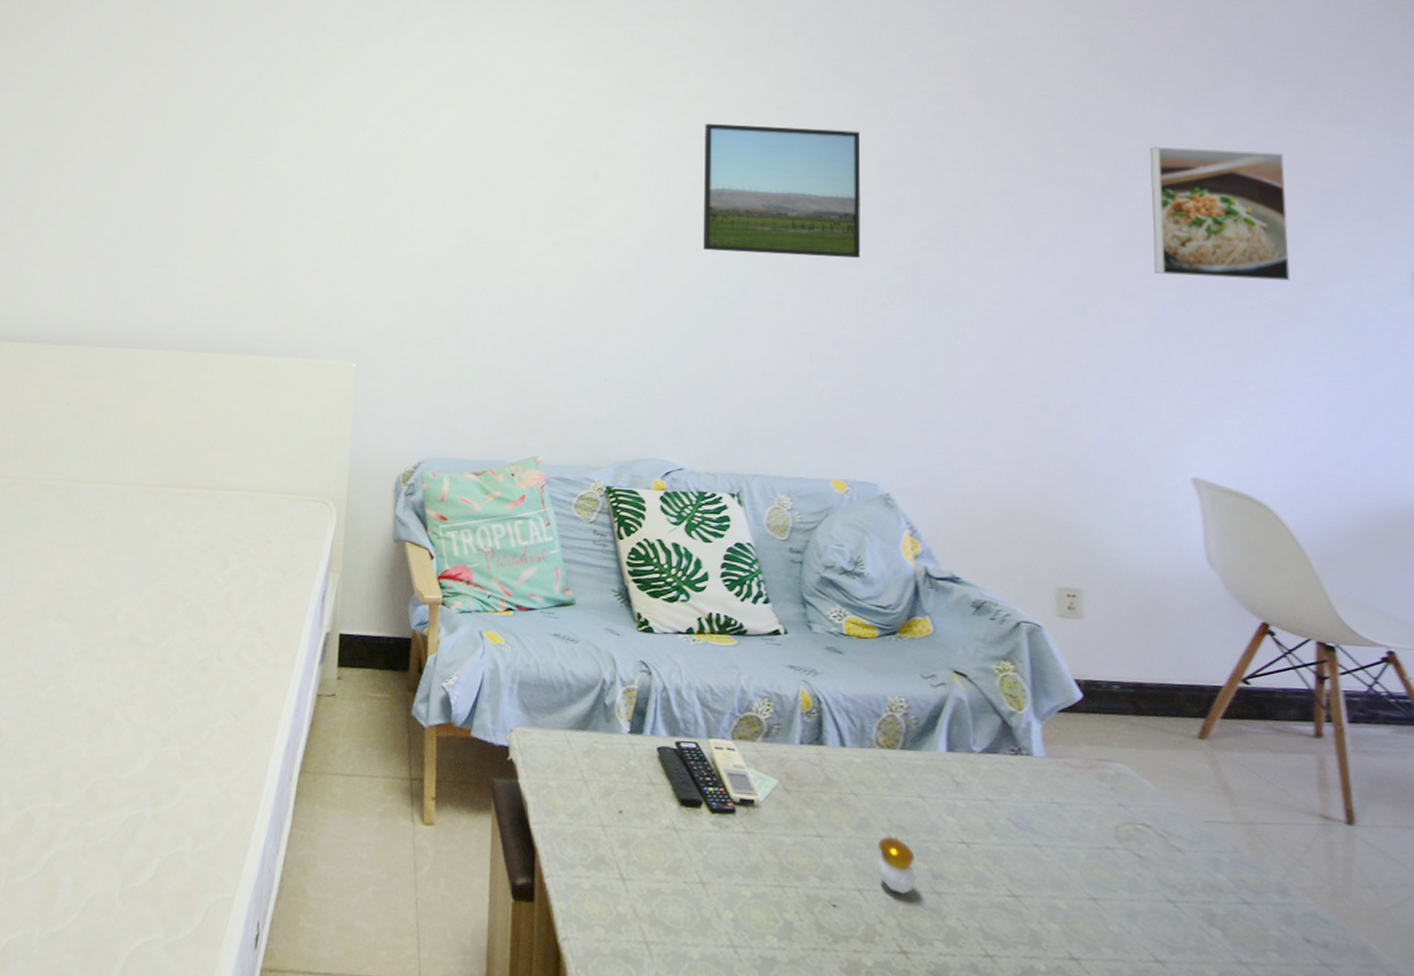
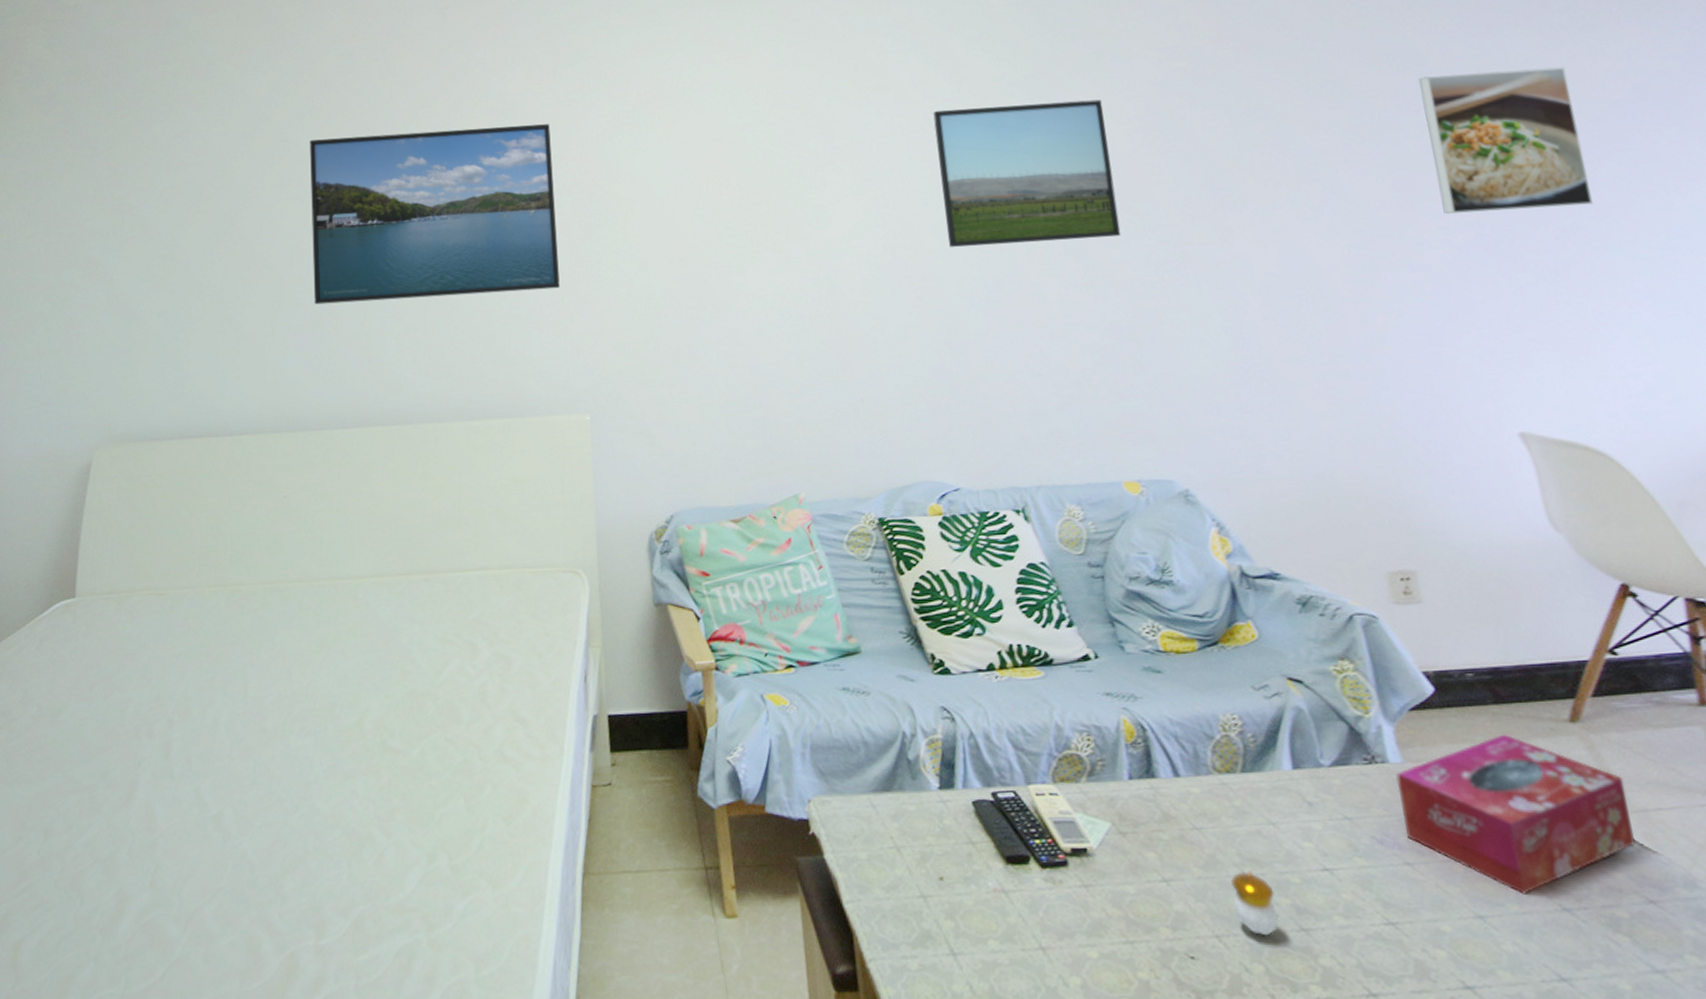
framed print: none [115,80,351,244] -> present [310,124,560,305]
tissue box: none [1037,742,1240,884] -> present [1396,734,1635,895]

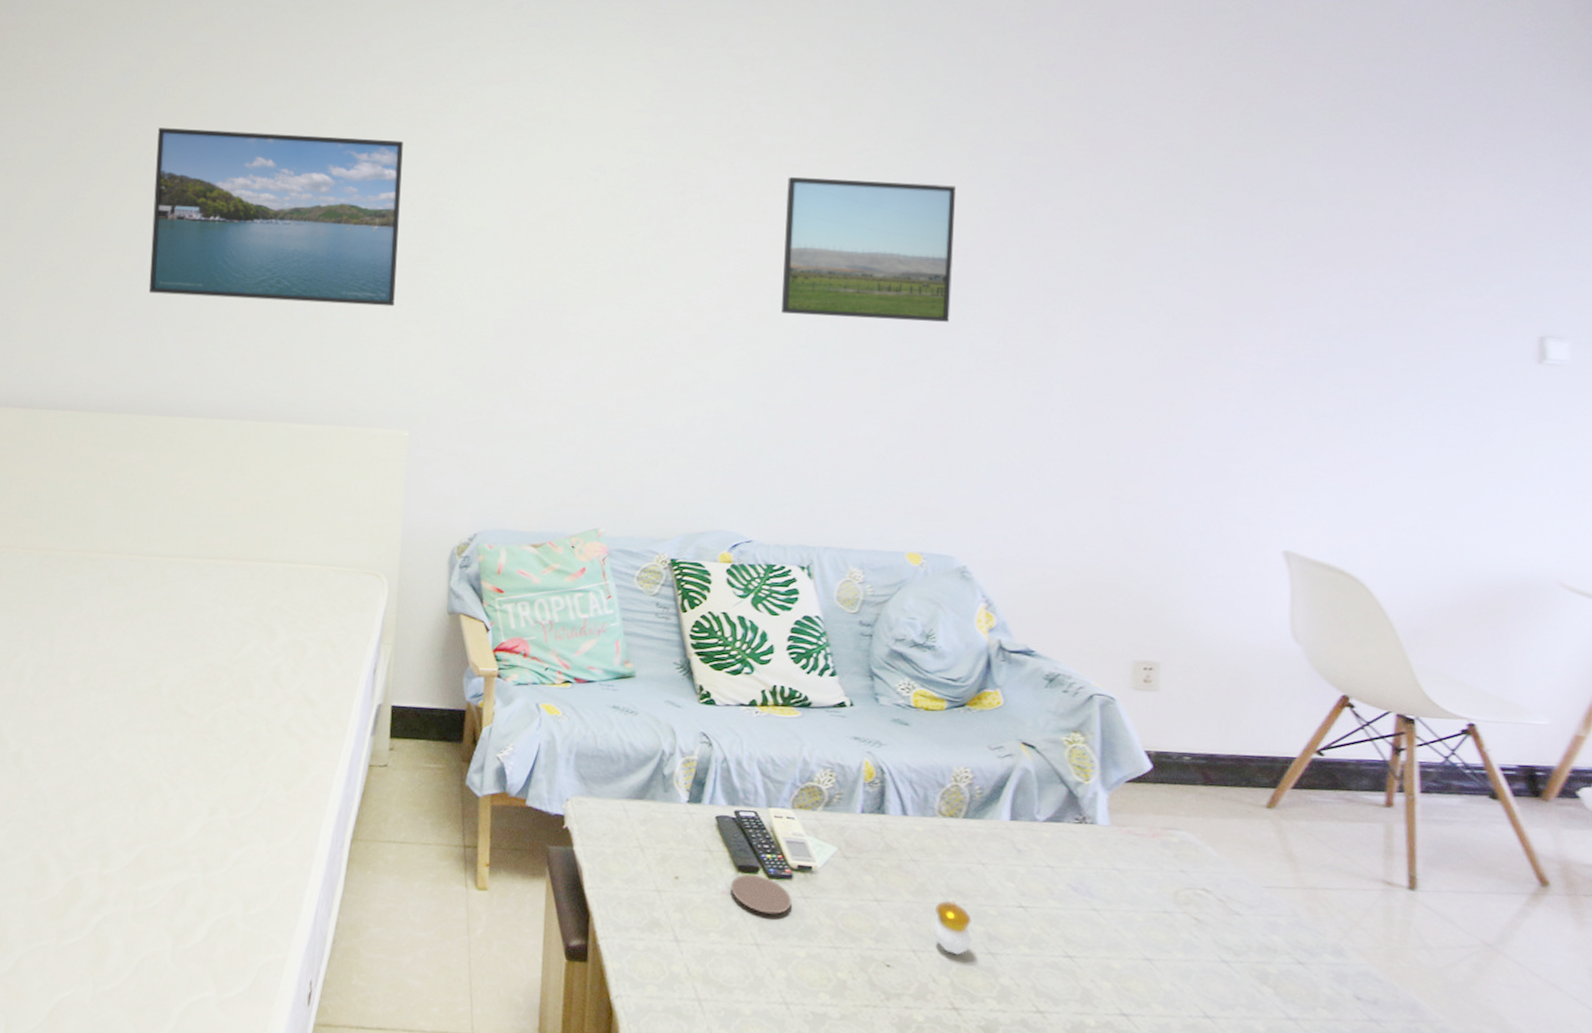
coaster: none [1001,864,1073,910] -> present [730,873,792,914]
tissue box: present [1396,734,1635,895] -> none [1100,811,1301,946]
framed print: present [1418,67,1593,214] -> none [1263,202,1413,347]

